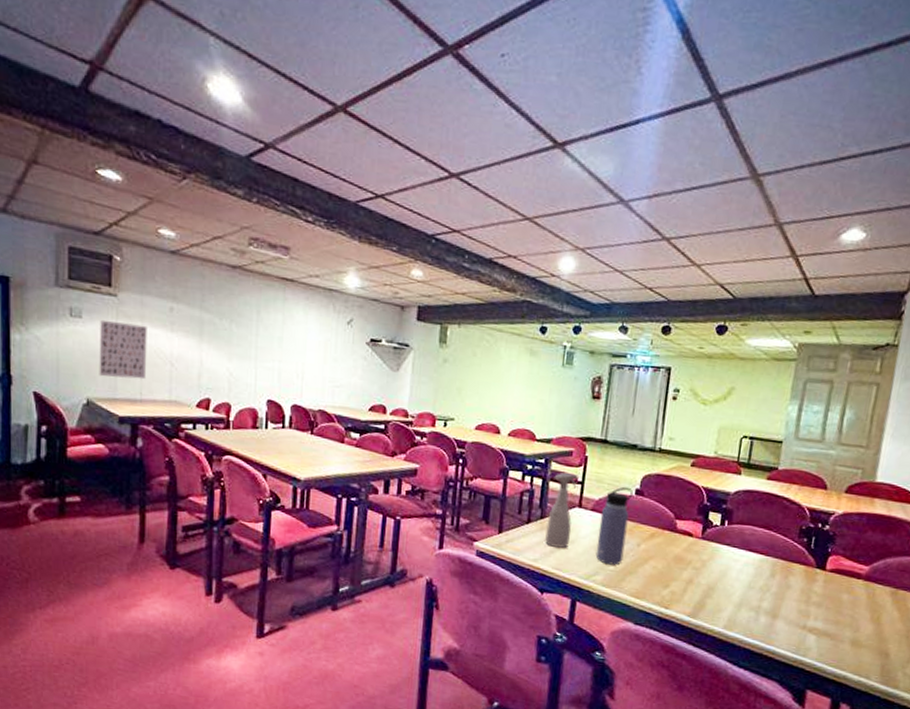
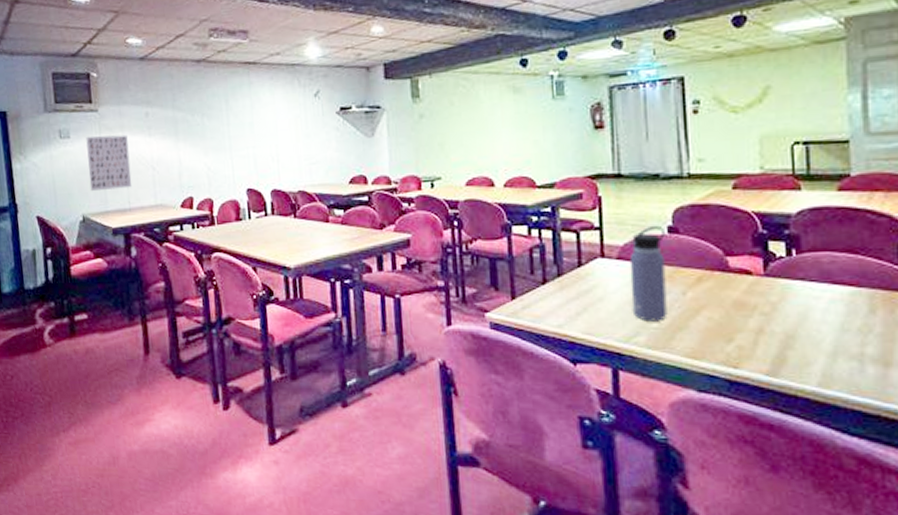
spray bottle: present [545,473,578,548] -> none [565,219,598,308]

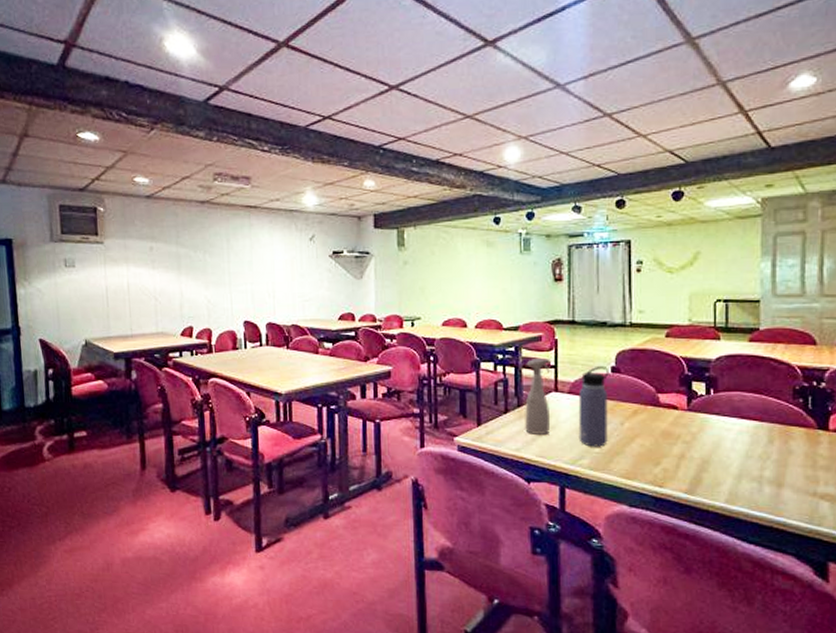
wall art: present [86,134,132,192] -> none [91,266,135,318]
spray bottle: none [565,219,598,308] -> present [524,359,551,434]

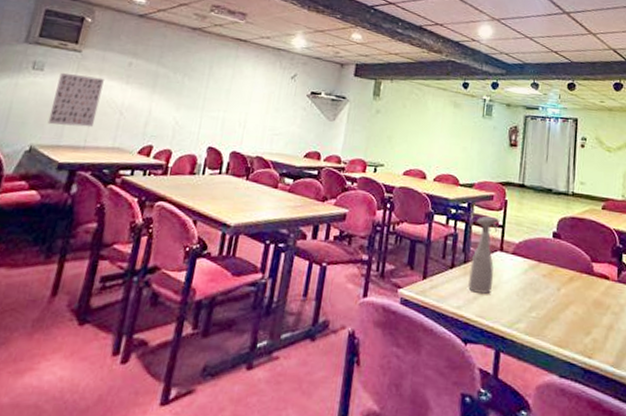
wall art: none [91,266,135,318] -> present [47,72,104,128]
water bottle: present [578,365,609,447] -> none [517,230,551,312]

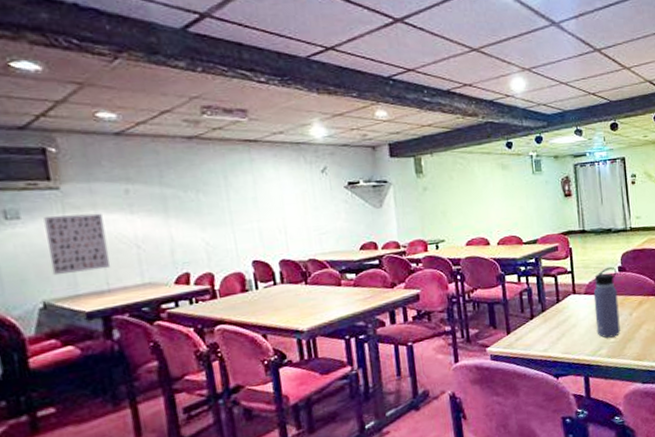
spray bottle: present [468,217,499,294] -> none [546,266,572,335]
water bottle: none [517,230,551,312] -> present [593,266,621,338]

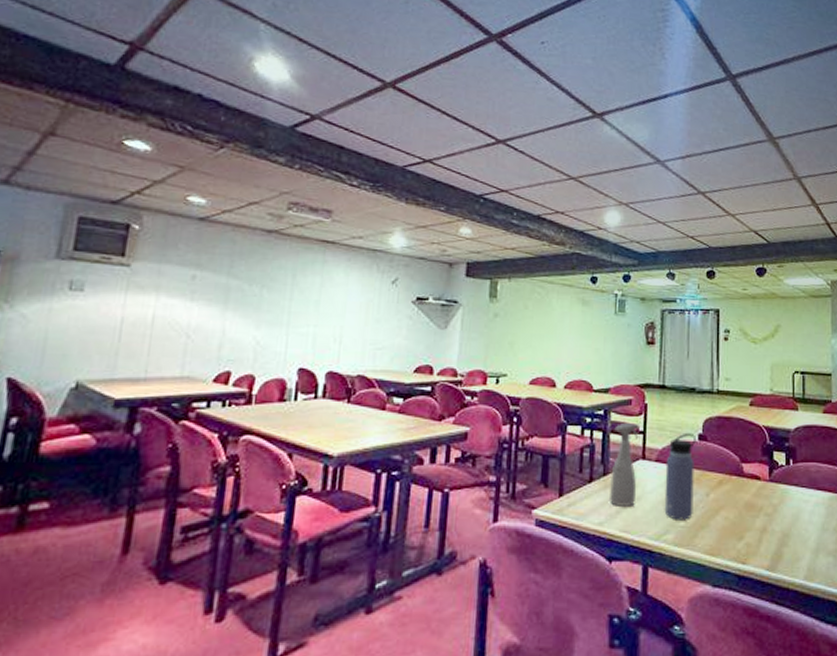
wall art: present [44,213,111,276] -> none [95,292,163,355]
spray bottle: none [546,266,572,335] -> present [609,423,639,506]

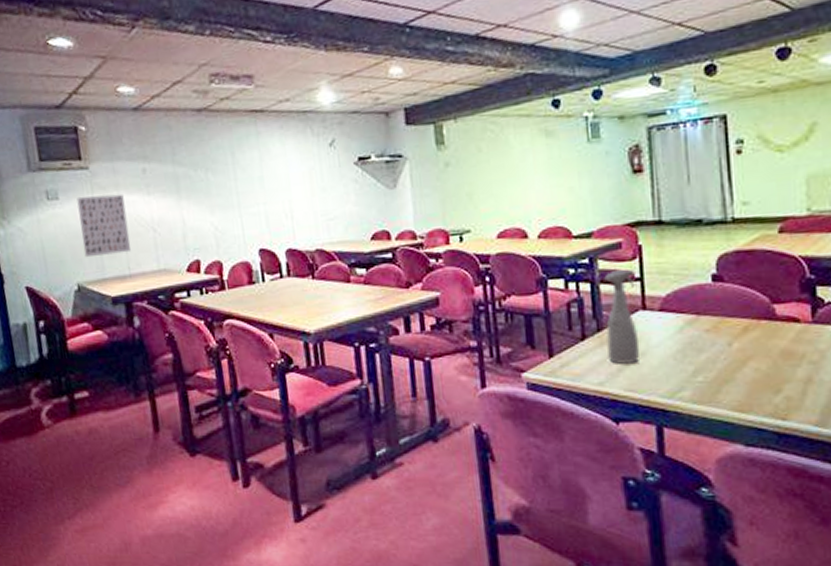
wall art: none [95,292,163,355] -> present [77,193,131,258]
water bottle: present [664,432,697,520] -> none [672,273,713,375]

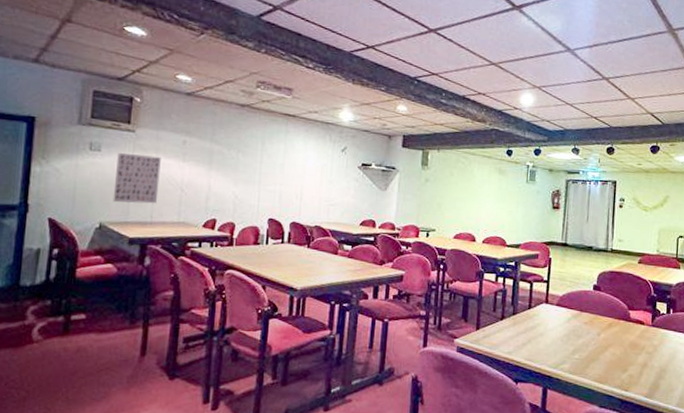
spray bottle: present [604,270,640,364] -> none [517,273,544,340]

